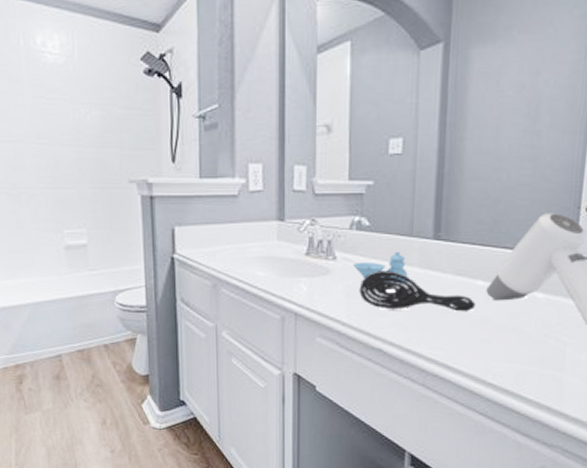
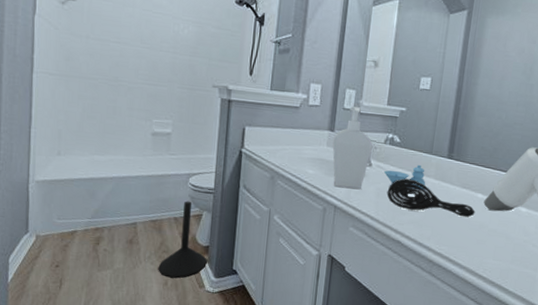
plunger: none [93,323,149,416] -> present [158,201,207,278]
soap bottle: none [284,187,336,290] -> present [332,106,373,190]

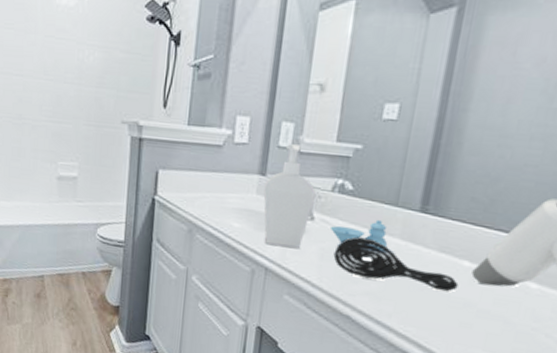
plunger: present [158,201,207,278] -> none [66,254,117,339]

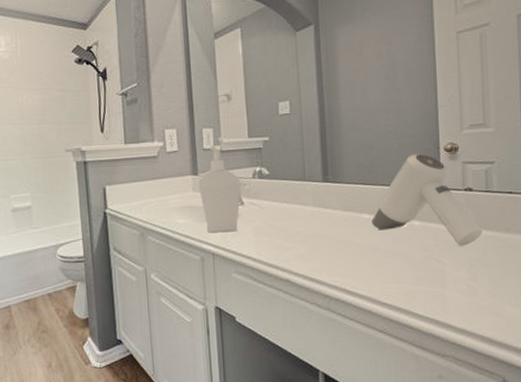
soap dispenser: present [329,219,388,251] -> none [257,194,305,220]
hairbrush: present [333,236,459,292] -> none [265,211,365,245]

